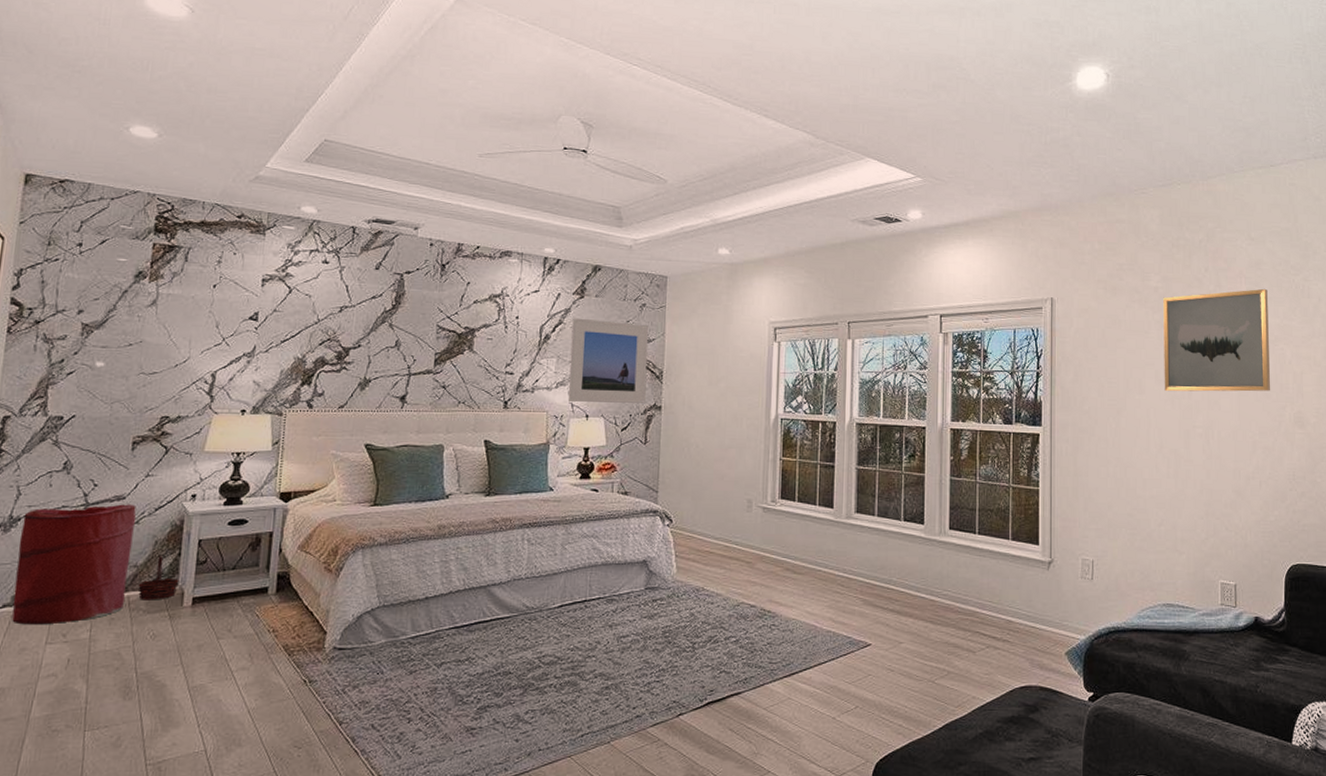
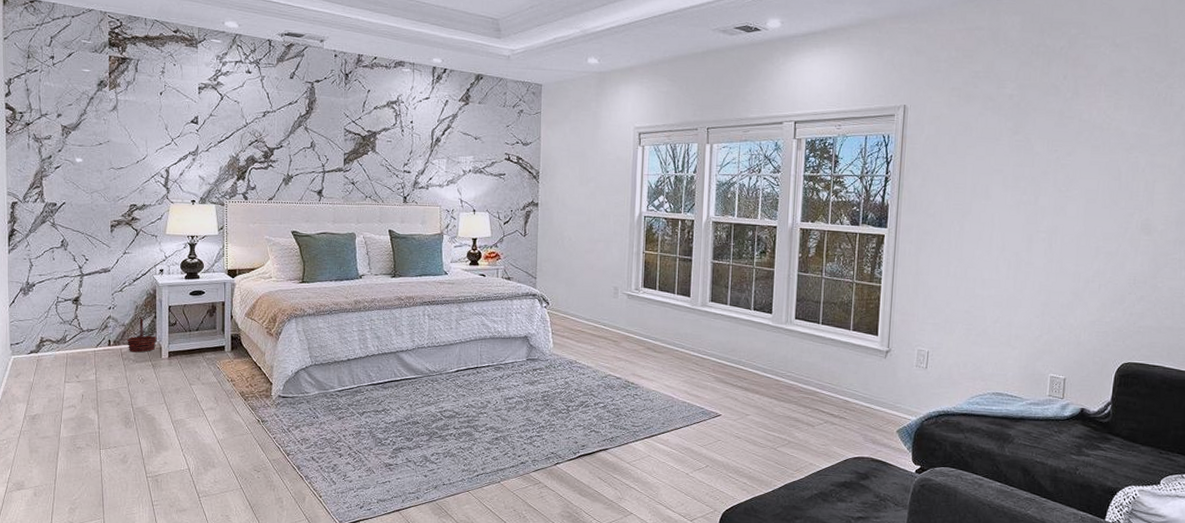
laundry hamper: present [12,504,137,625] -> none [36,275,120,368]
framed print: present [567,318,649,403] -> none [457,122,527,200]
wall art: present [1163,288,1270,392] -> none [1011,96,1128,199]

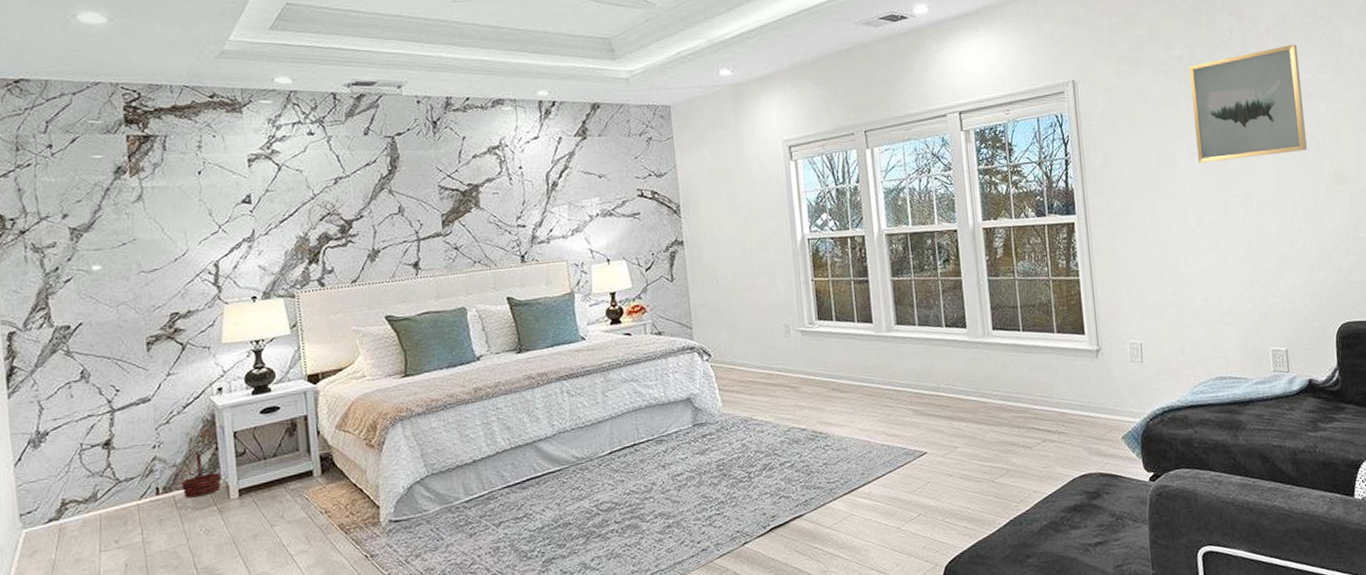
wall art: none [1011,96,1128,199] -> present [1189,44,1307,164]

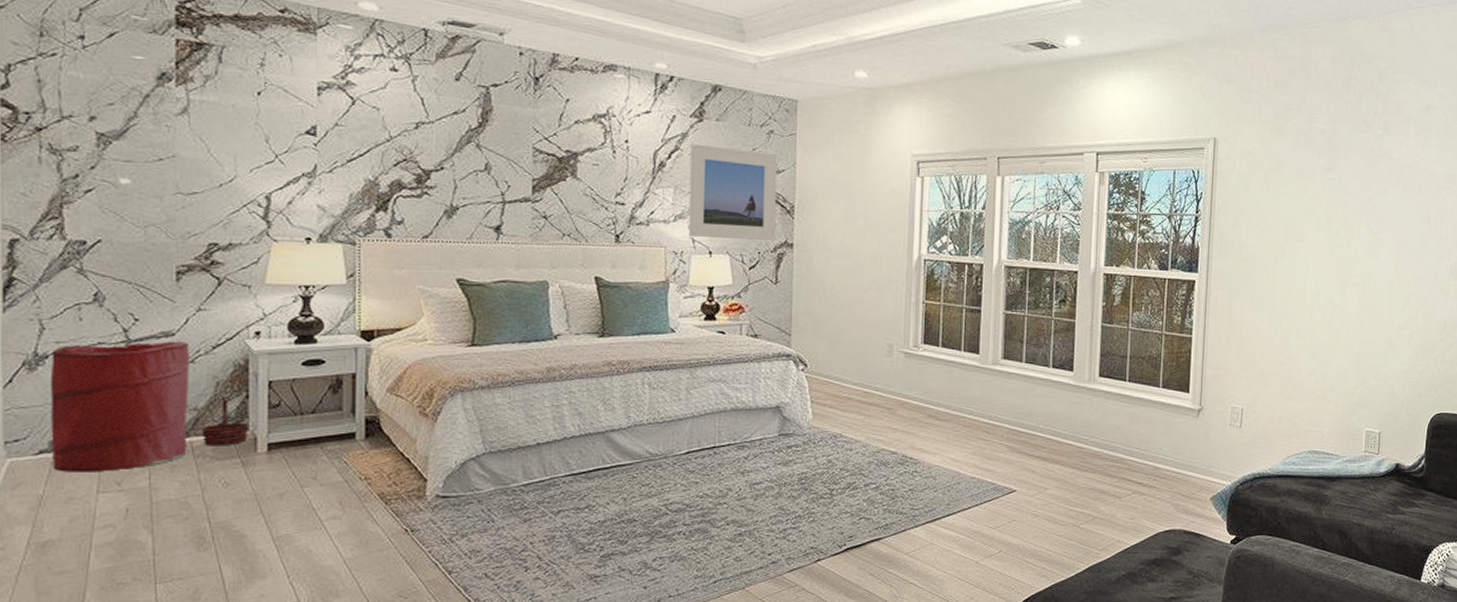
laundry hamper: none [51,405,171,537] -> present [49,341,191,472]
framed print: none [578,159,666,247] -> present [688,143,778,240]
wall art: present [1189,44,1307,164] -> none [1324,135,1435,242]

